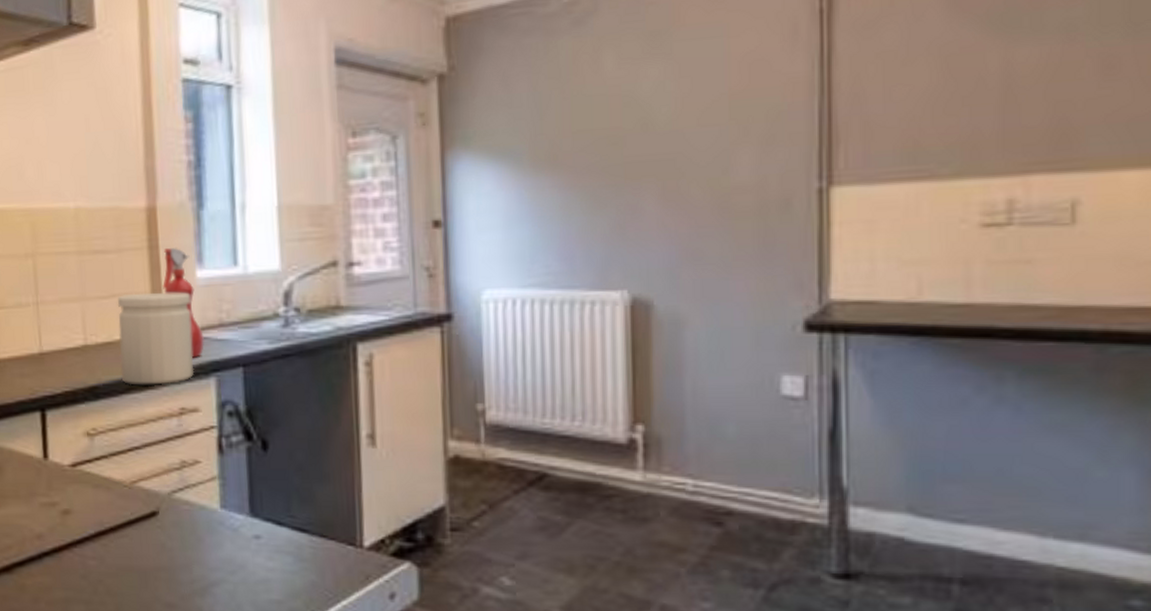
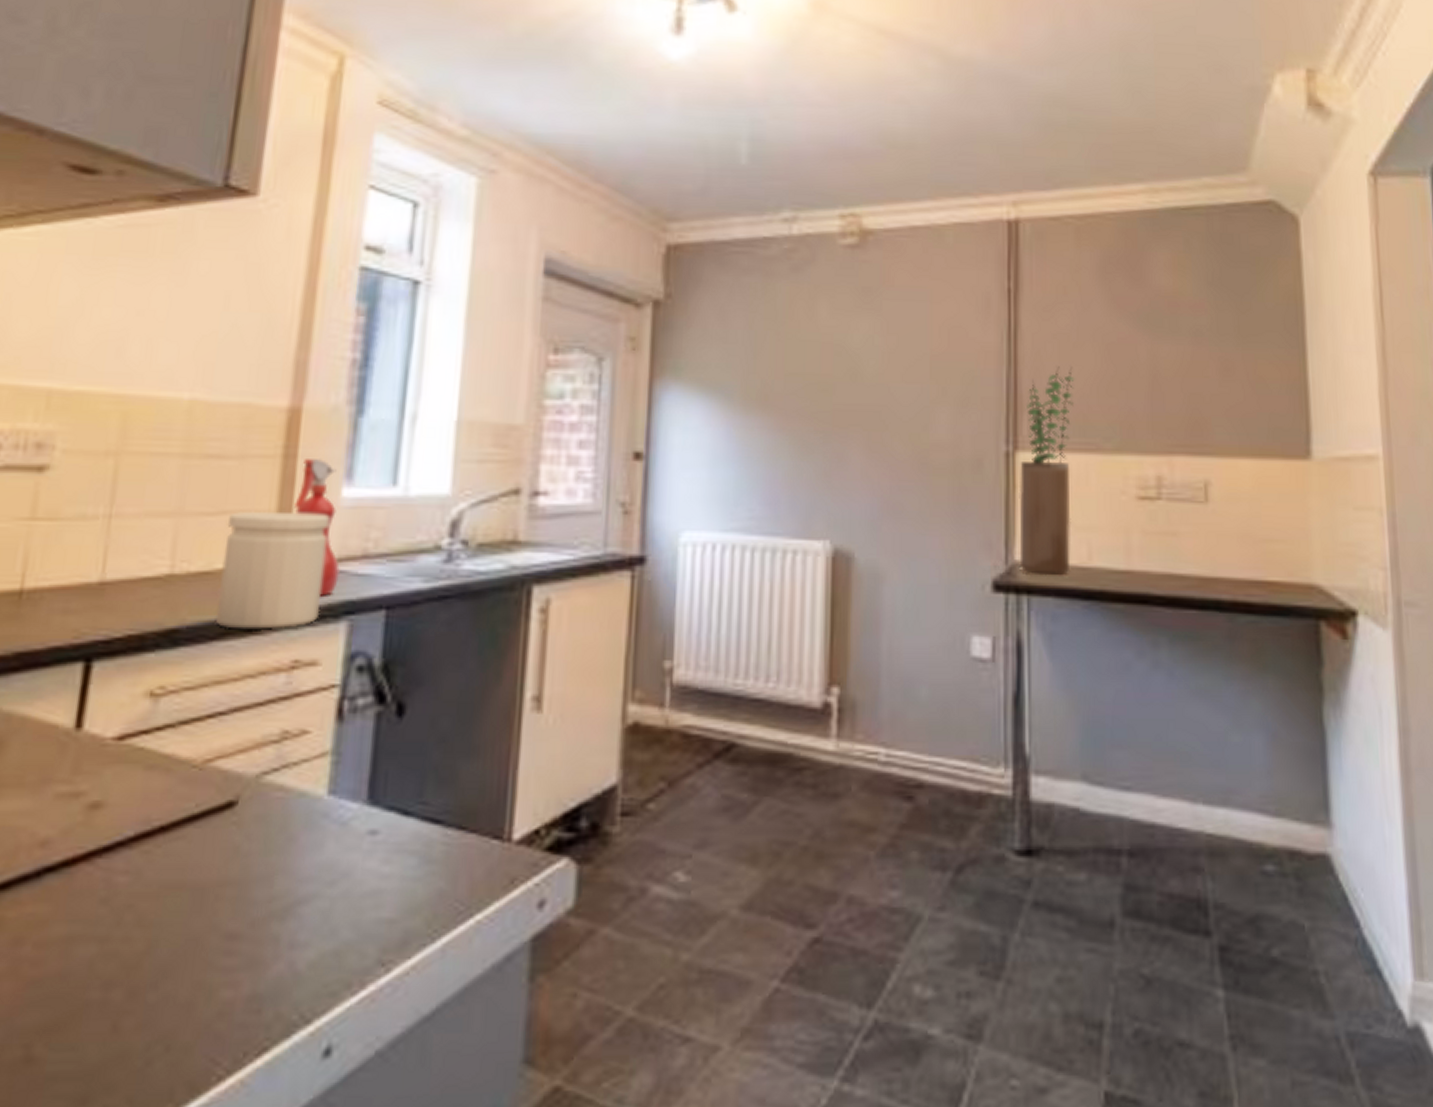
vase: none [834,87,903,314] -> present [1019,366,1075,576]

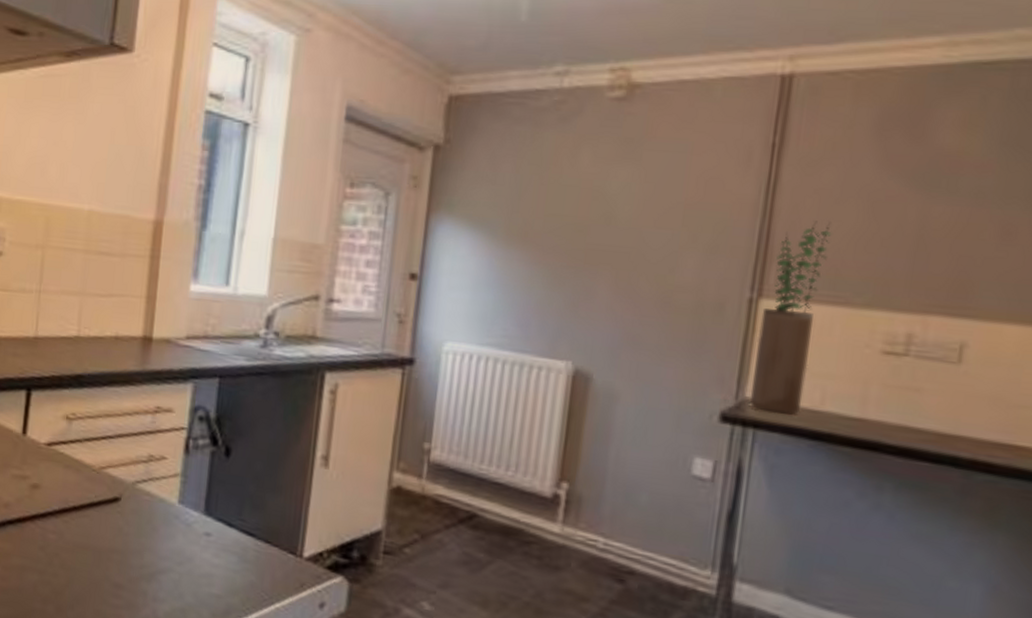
jar: present [215,511,331,630] -> none [106,296,182,384]
spray bottle: present [294,457,340,596] -> none [157,259,188,363]

